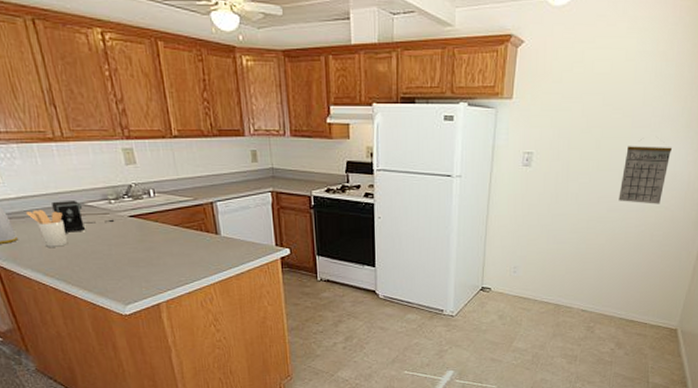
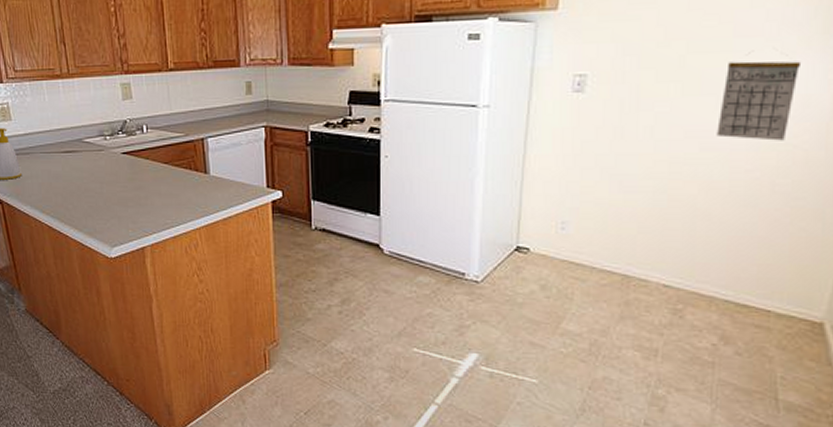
utensil holder: present [25,210,67,247] -> none [30,146,64,184]
coffee maker: present [52,201,115,233] -> none [54,137,109,169]

